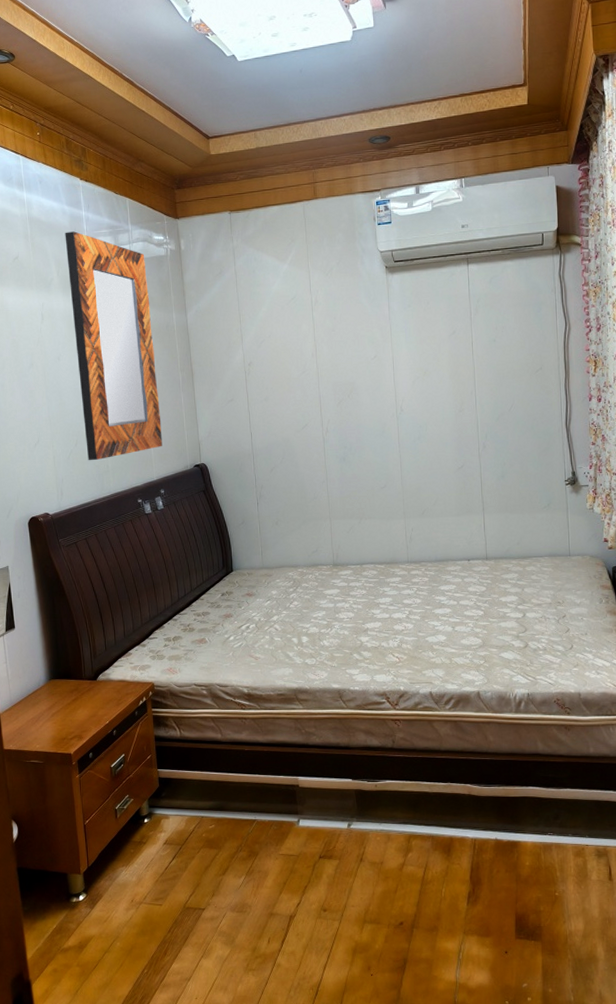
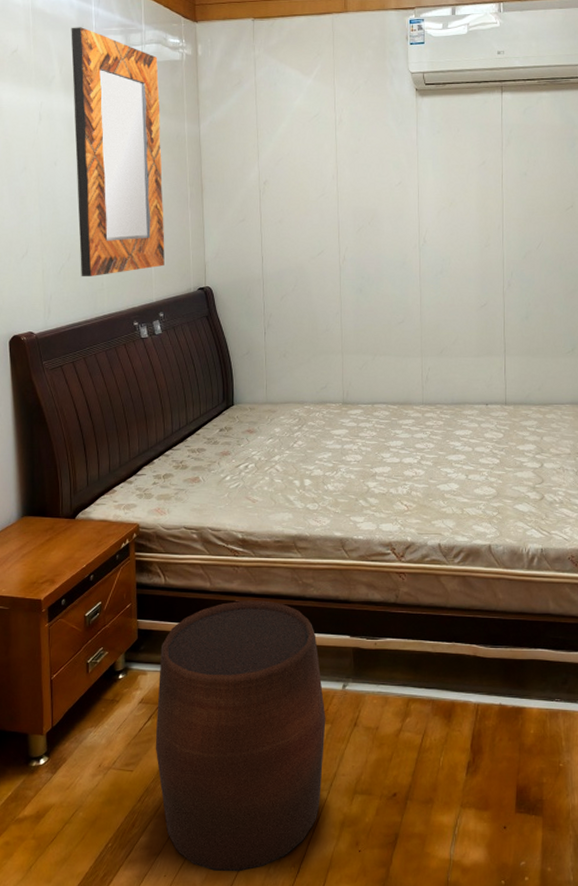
stool: none [180,749,334,995] -> present [155,600,326,872]

